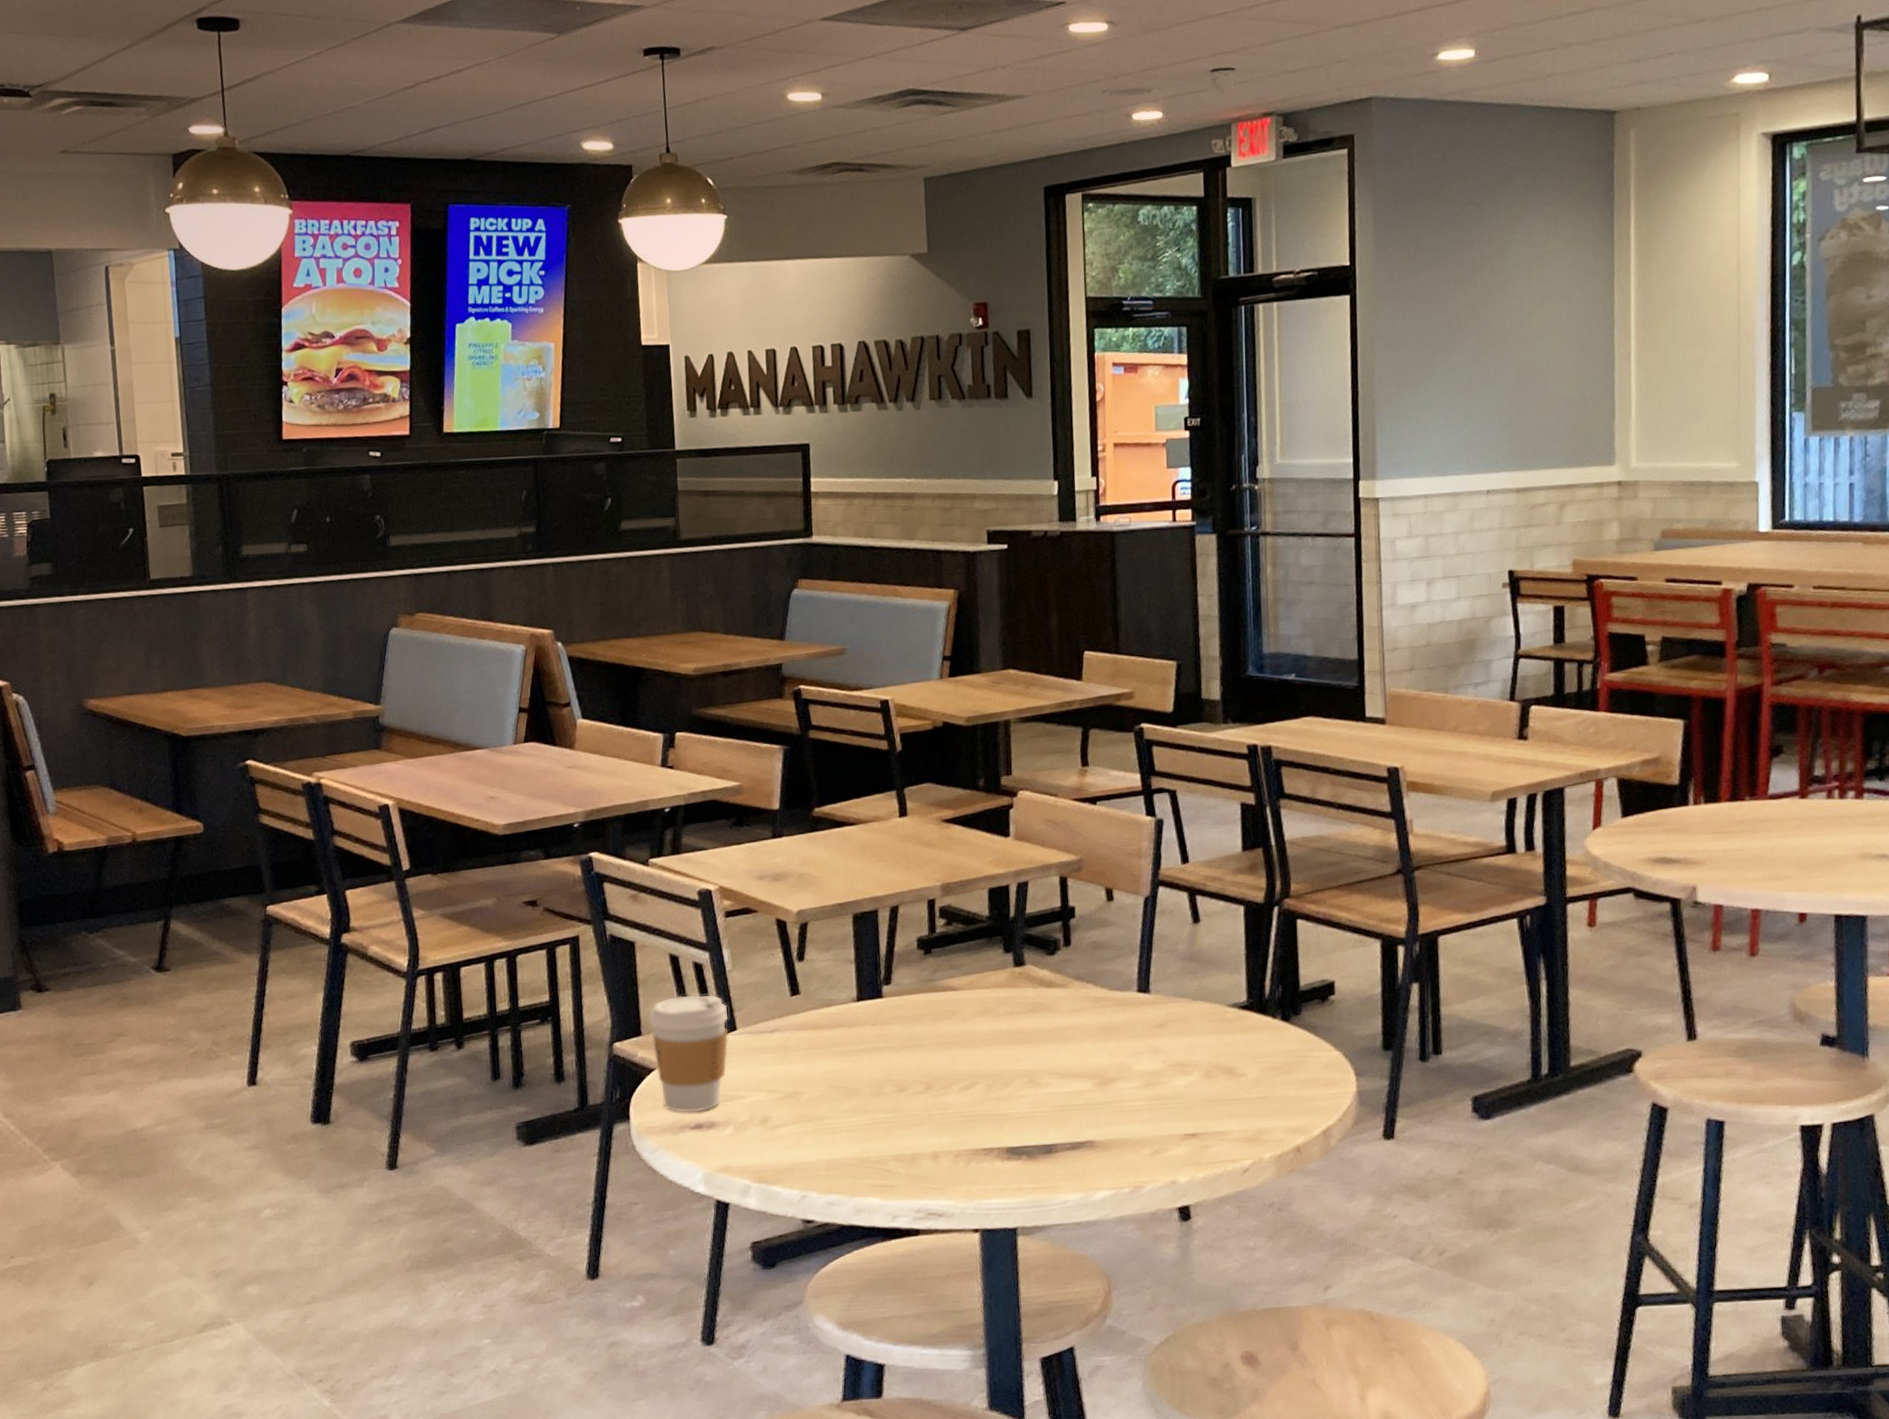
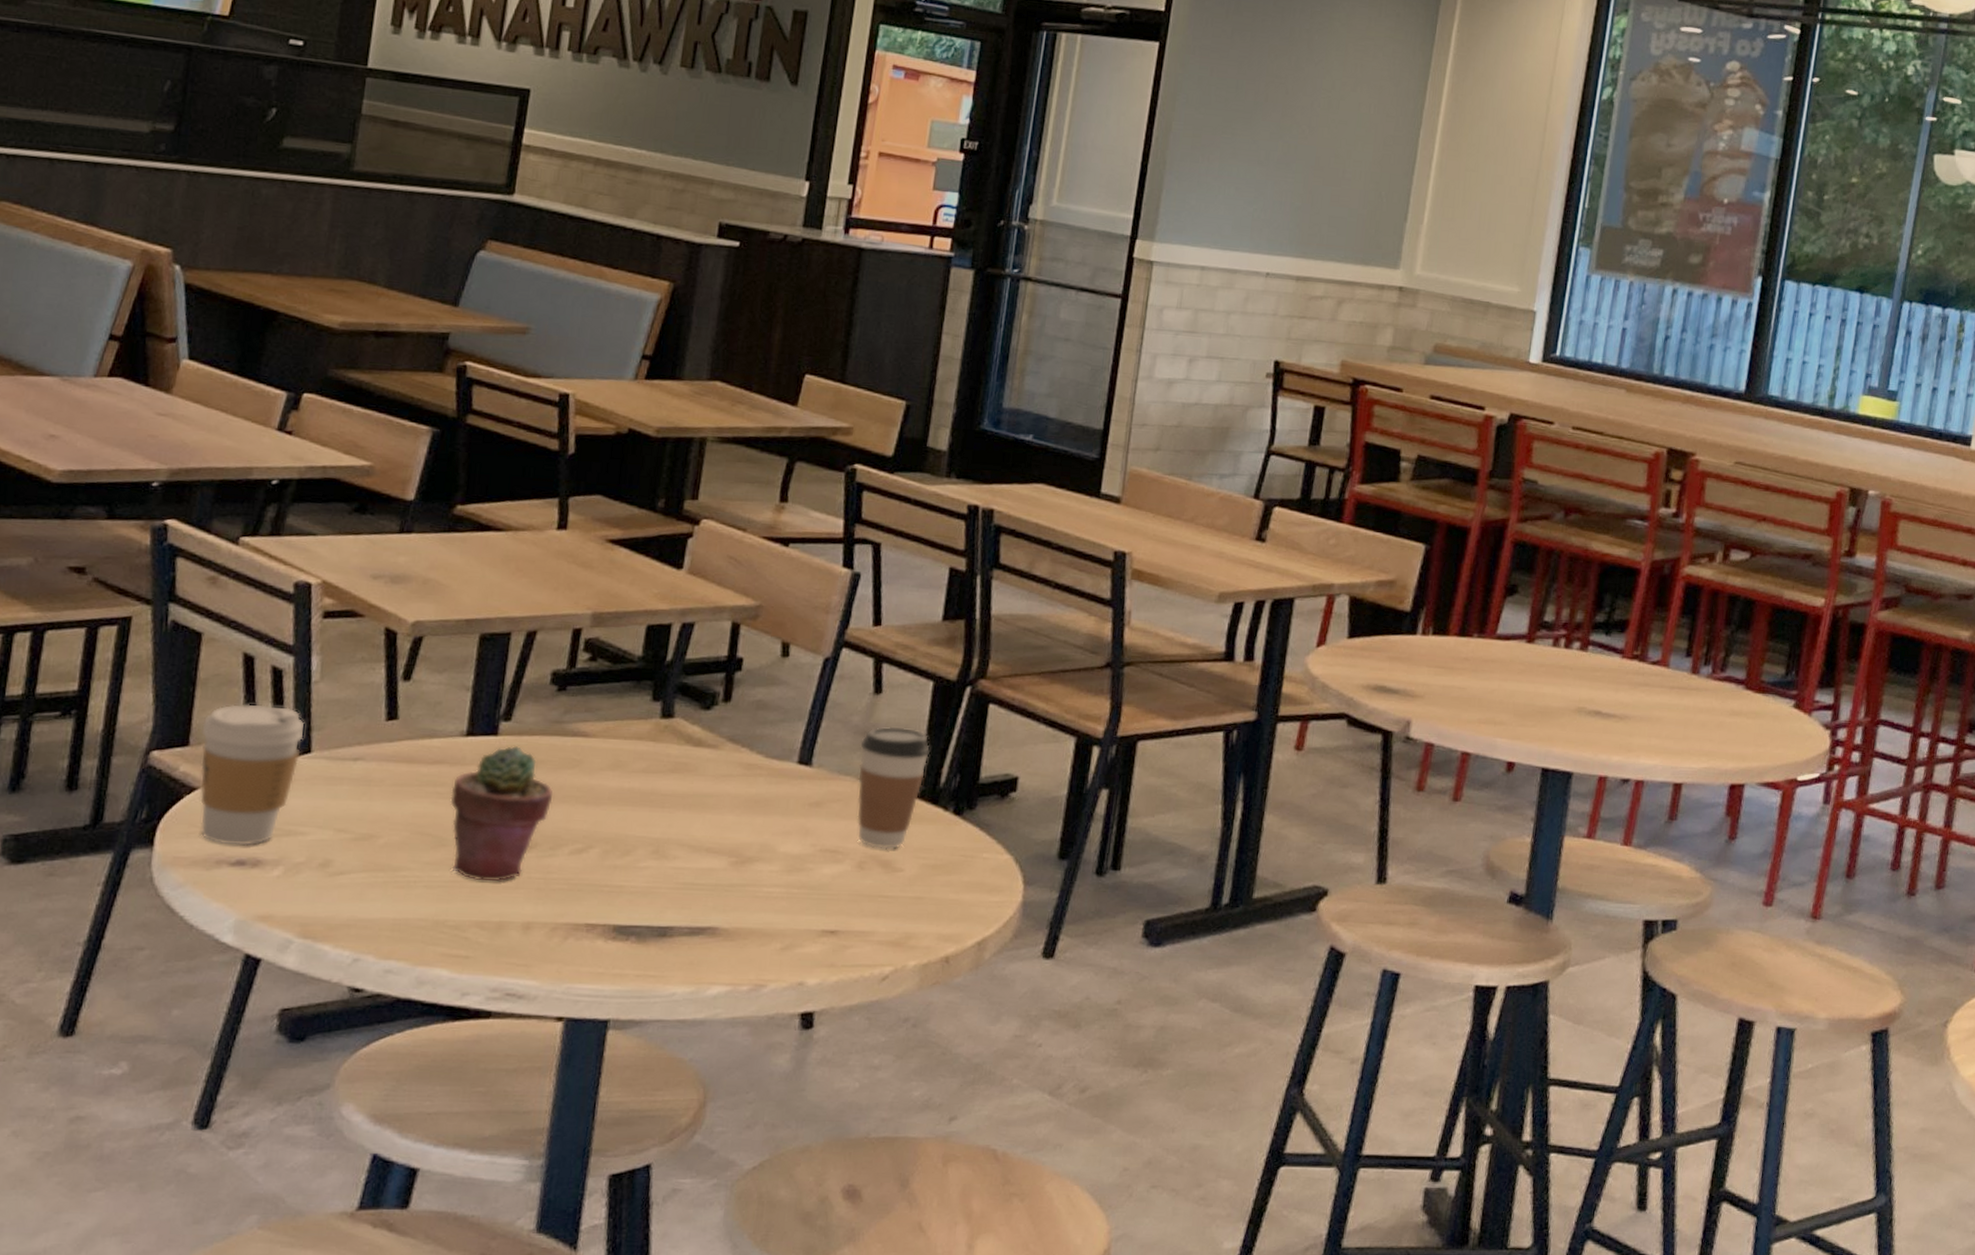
potted succulent: none [853,1004,937,1121] -> present [450,745,553,882]
coffee cup: none [1189,949,1252,1059] -> present [857,726,931,850]

